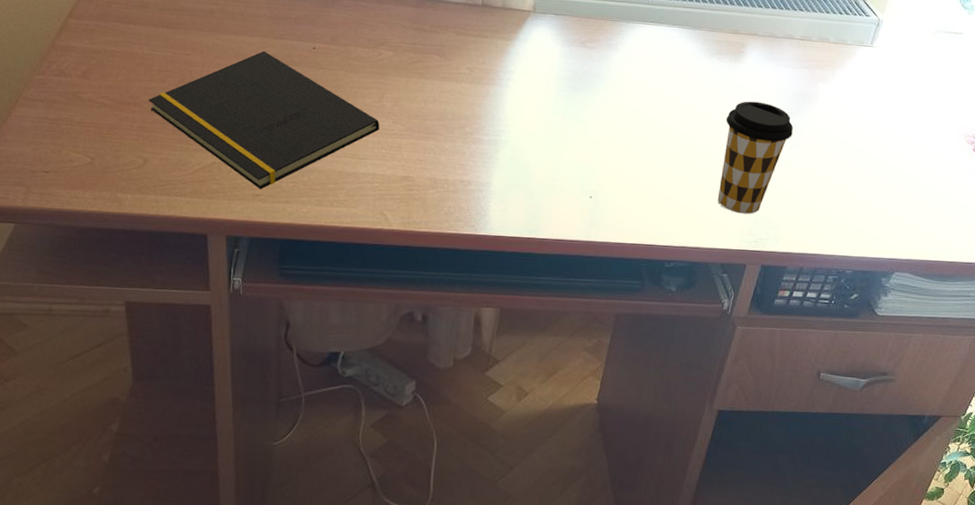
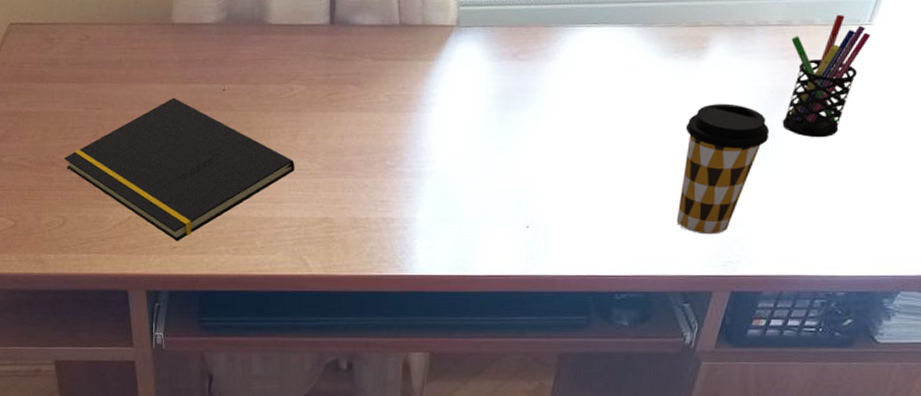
pen holder: none [803,35,872,138] -> present [782,14,871,138]

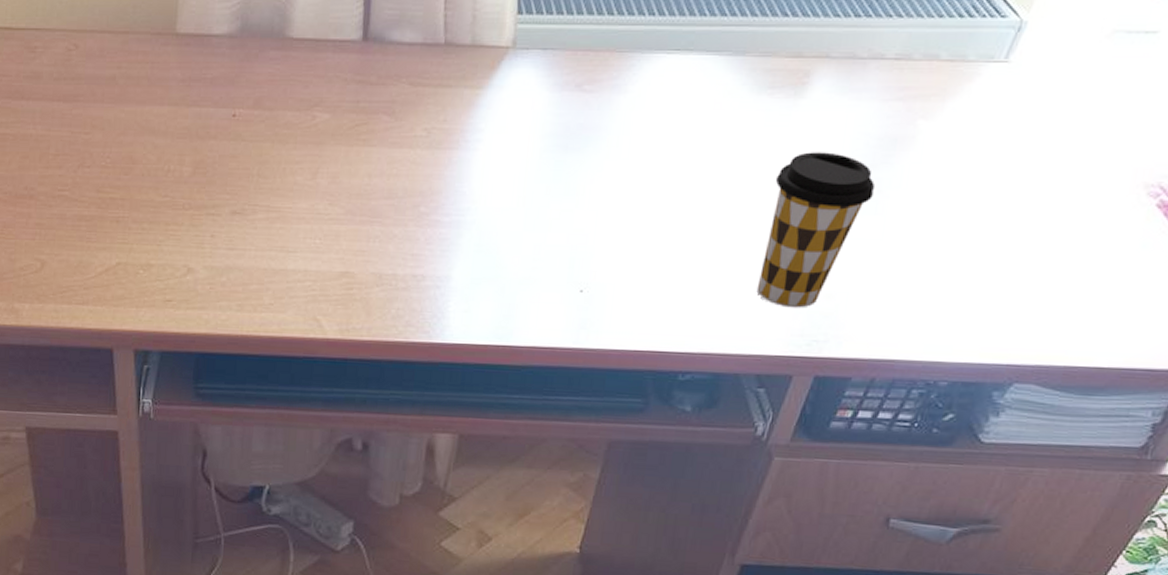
notepad: present [65,97,295,241] -> none [45,122,313,294]
pen holder: present [782,14,871,138] -> none [890,48,1006,197]

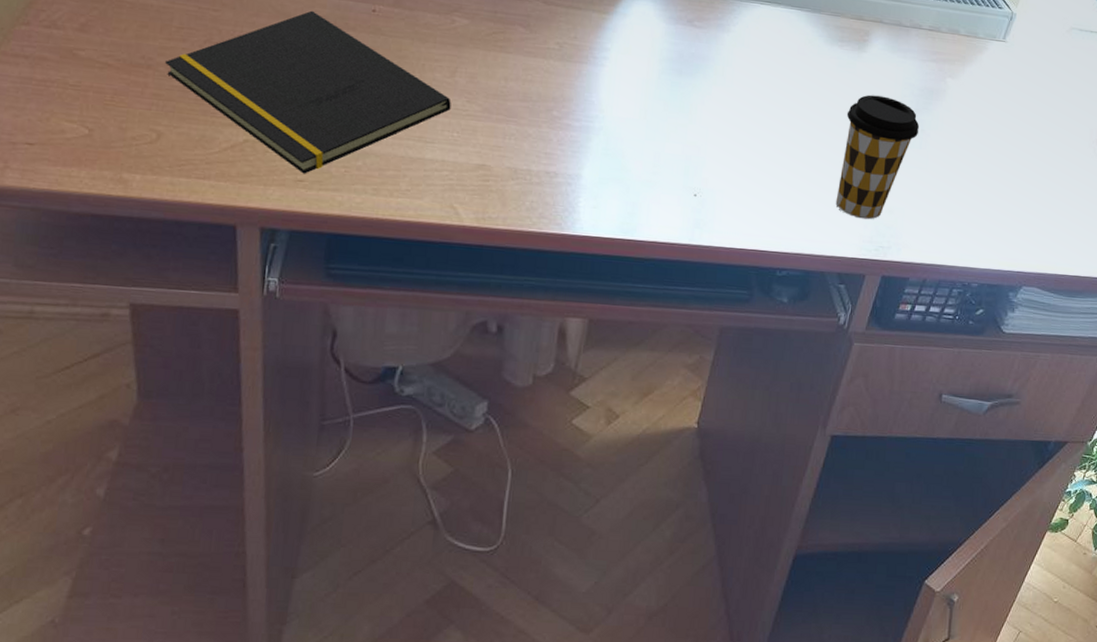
notepad: none [45,122,313,294] -> present [165,10,451,174]

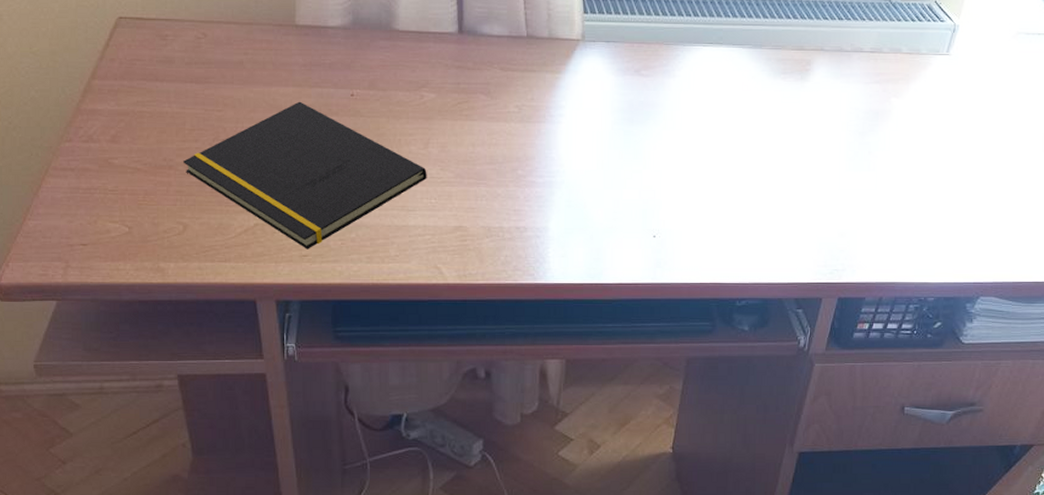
coffee cup: present [835,94,920,220] -> none [788,123,867,245]

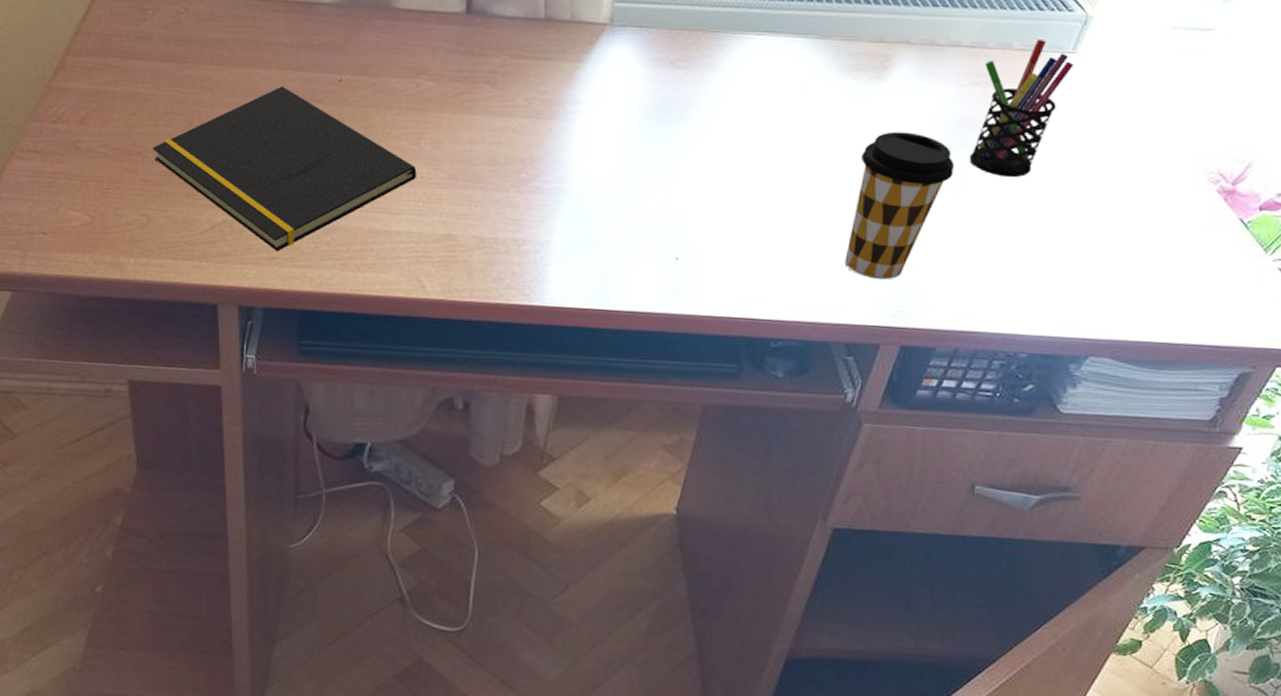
coffee cup: none [788,123,867,245] -> present [844,131,955,280]
pen holder: none [877,44,949,157] -> present [969,38,1074,178]

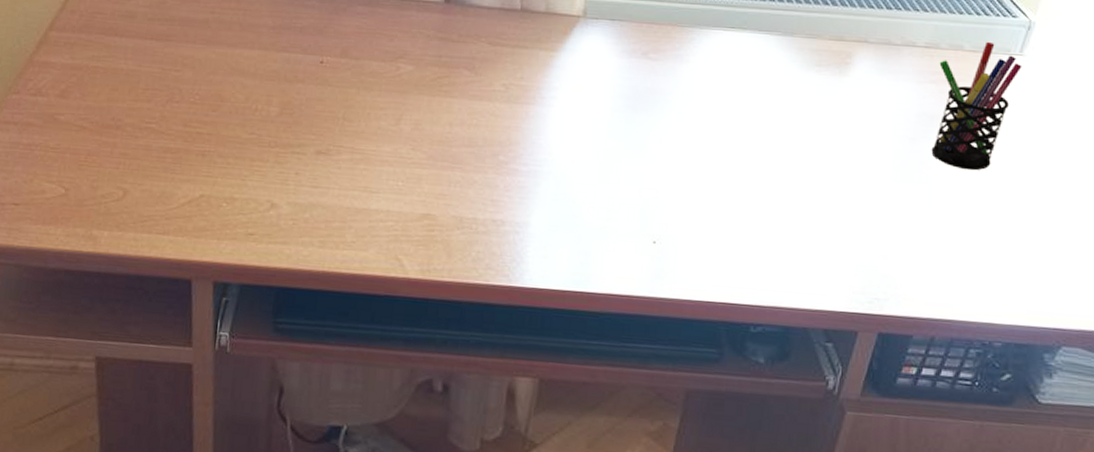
notepad: present [153,86,417,252] -> none [132,65,396,228]
coffee cup: present [844,131,955,280] -> none [818,124,919,268]

